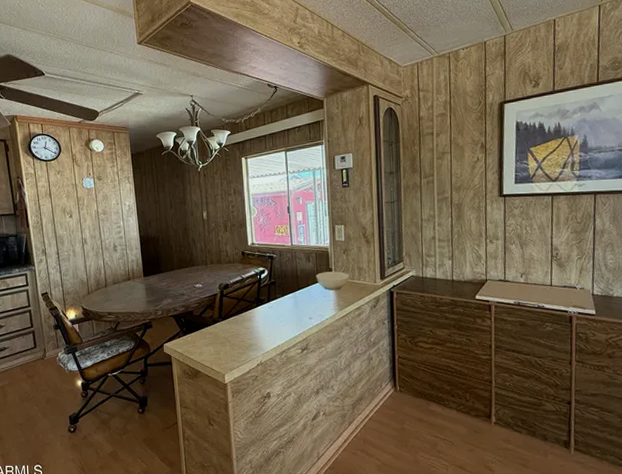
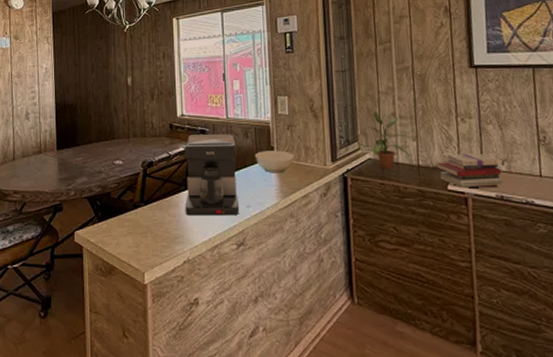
coffee maker: none [255,259,303,328] -> present [185,134,240,216]
potted plant: none [403,236,448,284] -> present [358,111,411,170]
books: none [467,268,521,298] -> present [436,153,503,188]

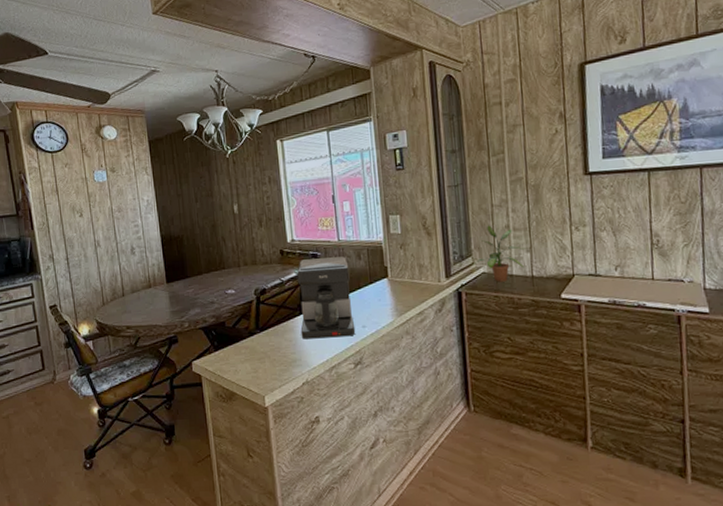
bowl: present [254,150,294,173] -> none [368,270,408,293]
books: present [436,153,503,188] -> none [550,260,616,296]

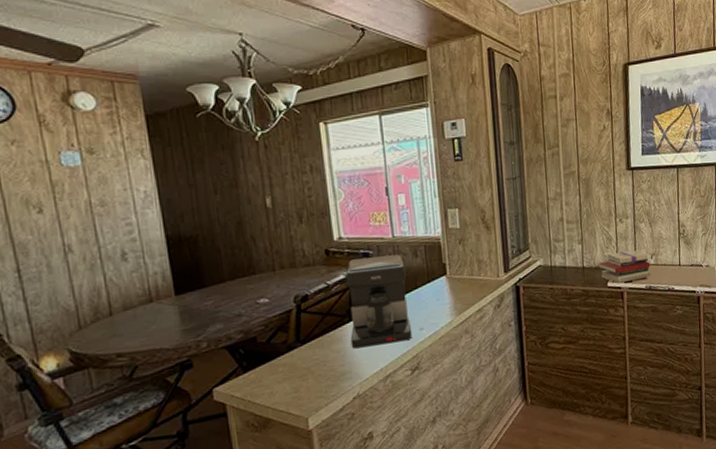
potted plant: present [472,225,525,282] -> none [530,218,577,275]
books: none [550,260,616,296] -> present [598,250,651,284]

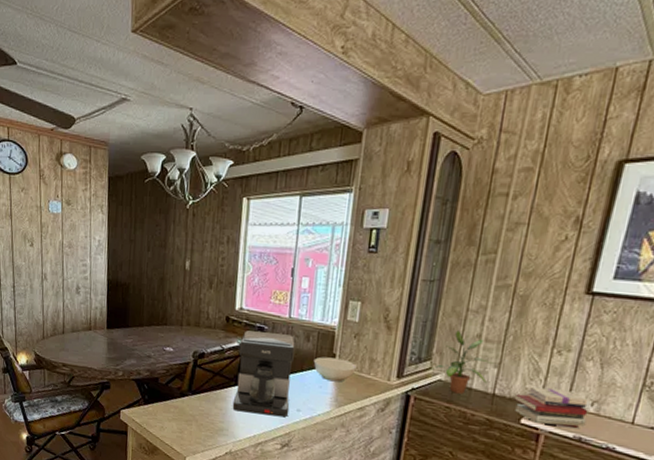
bowl: none [425,266,467,292] -> present [313,357,357,382]
potted plant: none [530,218,577,275] -> present [429,330,493,394]

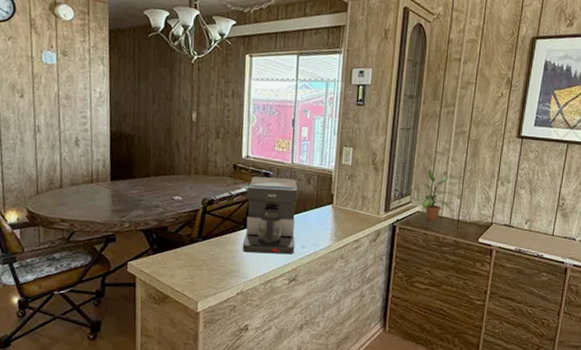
bowl: present [313,357,357,382] -> none [314,197,352,219]
books: present [514,386,588,428] -> none [473,212,524,242]

